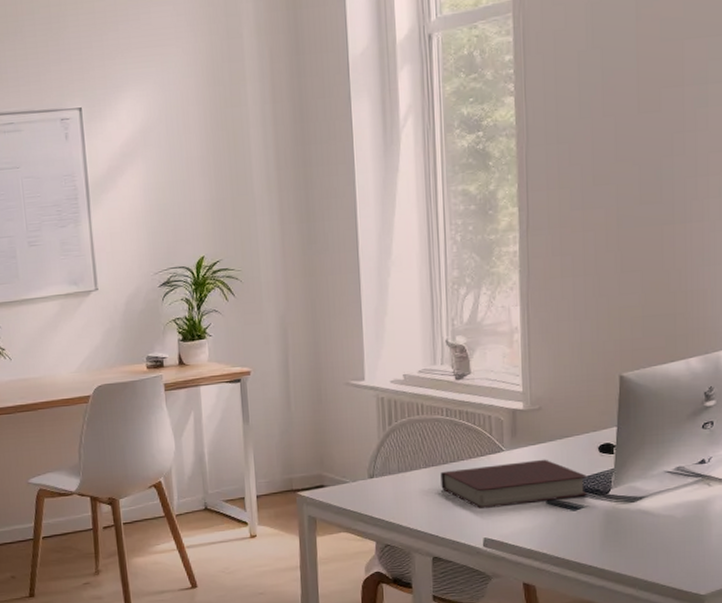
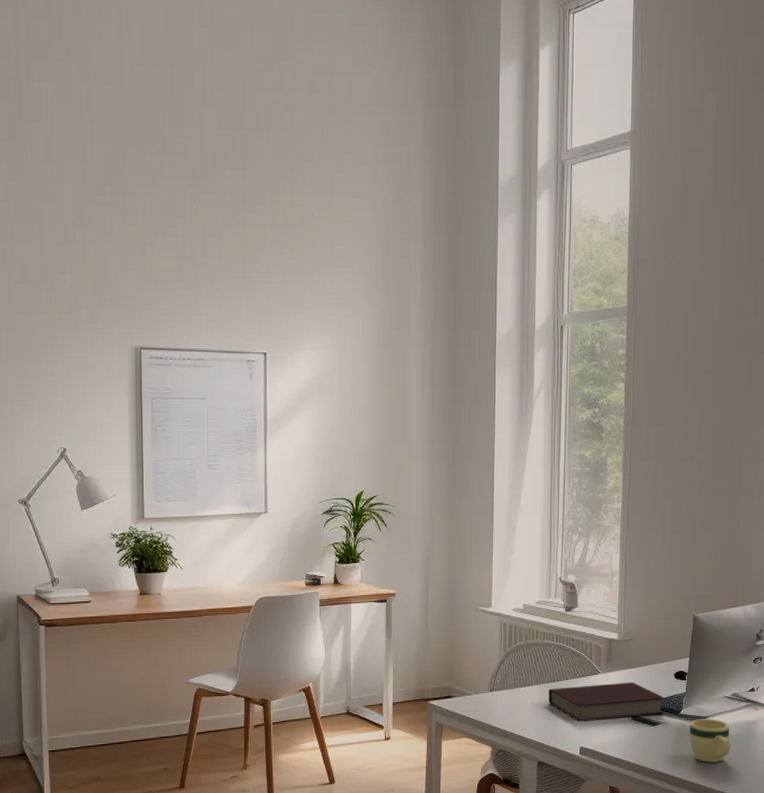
mug: none [621,499,677,552] -> present [689,719,731,763]

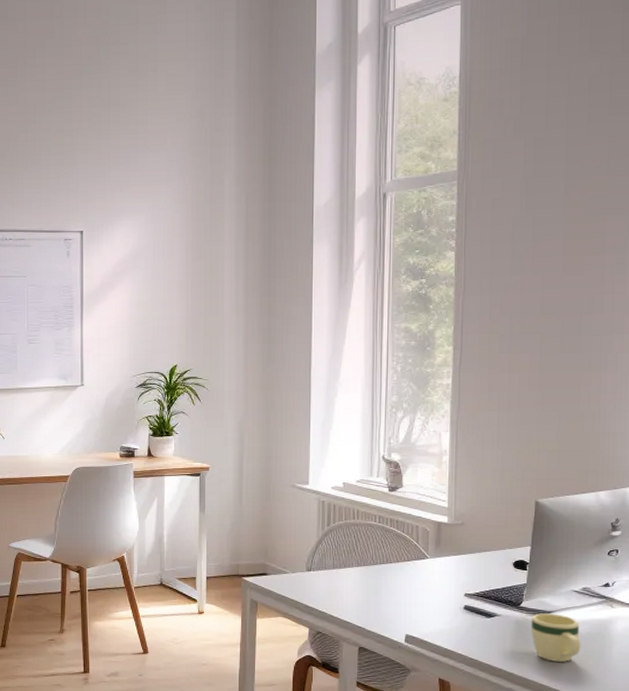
book: present [548,682,664,721] -> none [370,569,501,608]

